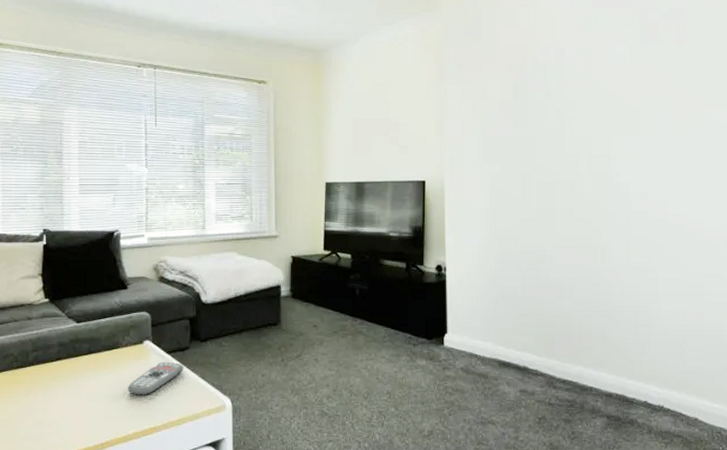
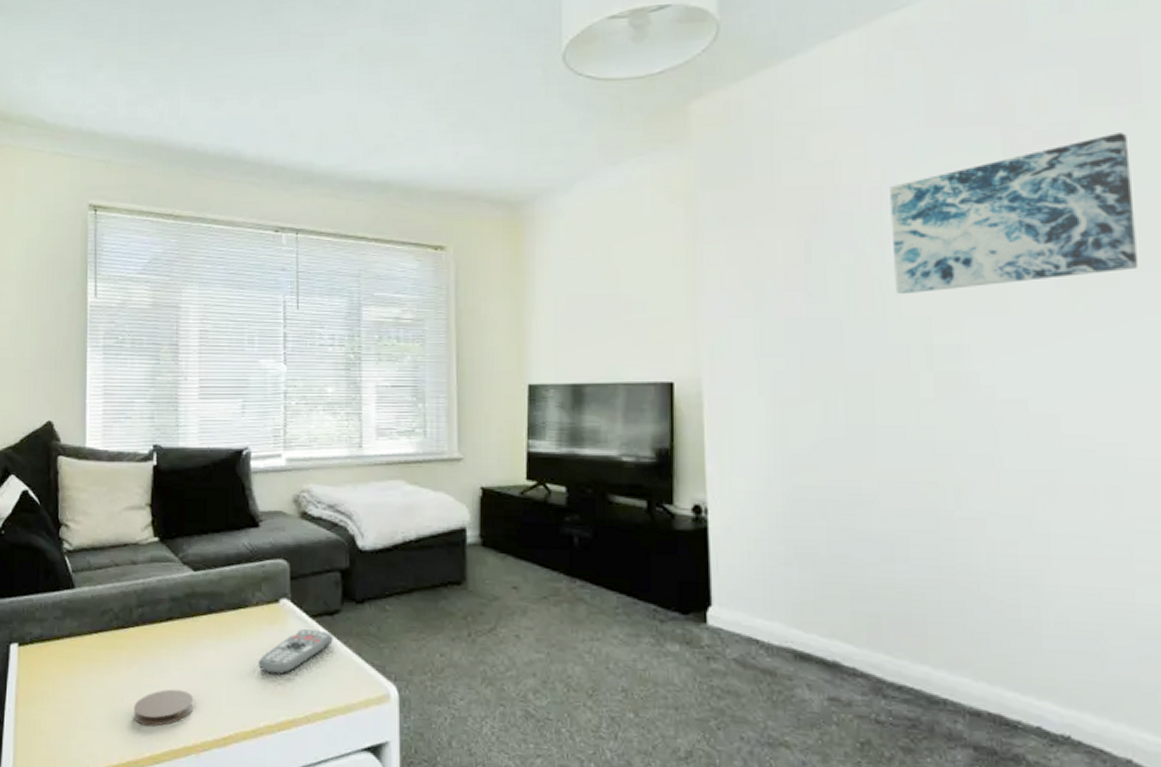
coaster: none [30,410,78,439] -> present [133,689,194,727]
wall art: none [569,16,716,121] -> present [890,133,1137,295]

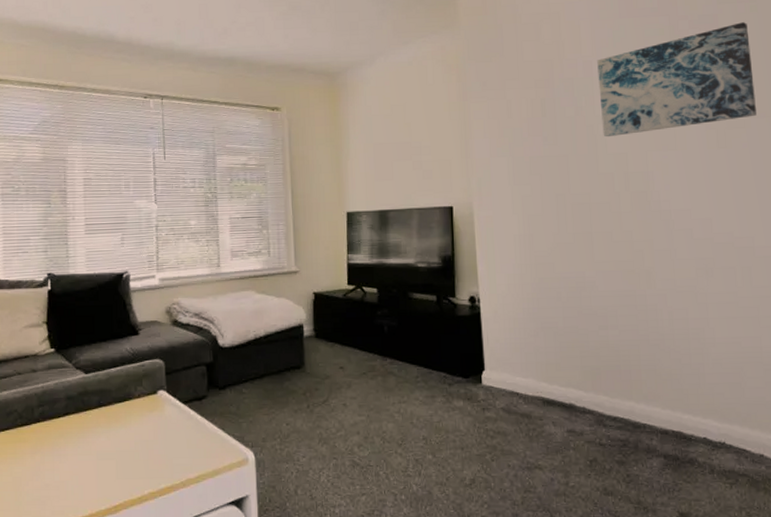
coaster: present [133,689,194,727] -> none [37,471,89,503]
remote control: present [258,629,333,675] -> none [141,413,202,451]

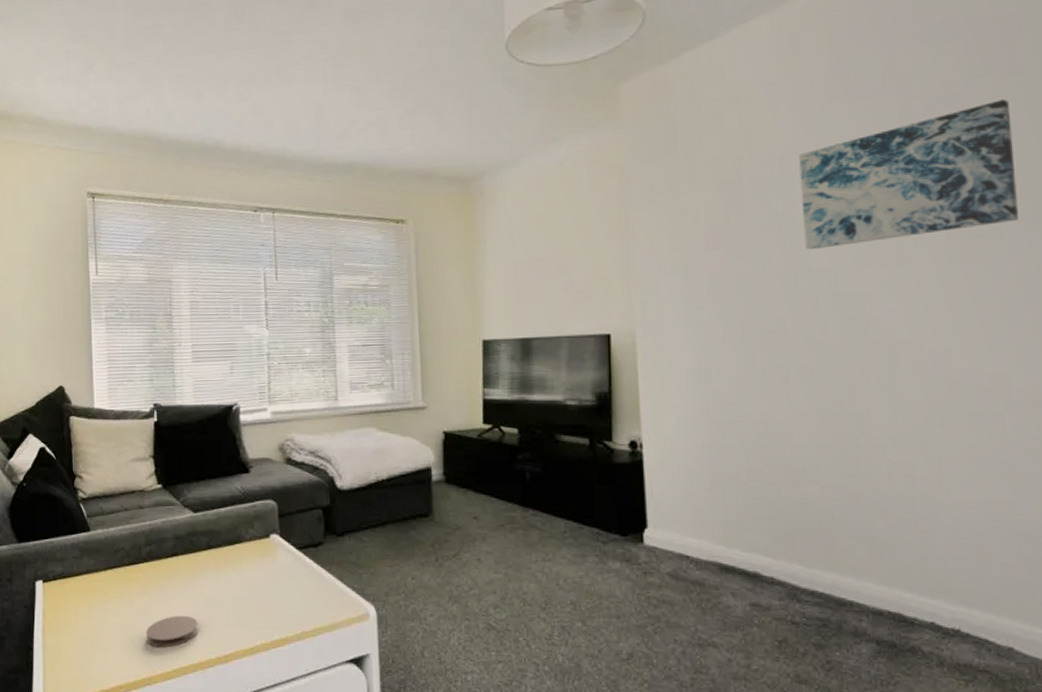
coaster: none [37,471,89,503] -> present [145,615,198,648]

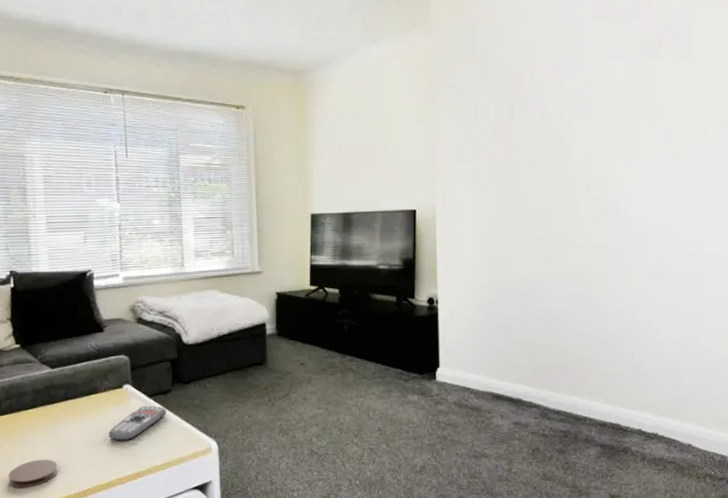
remote control: none [253,560,318,599] -> present [108,406,167,441]
wall art: present [799,99,1018,250] -> none [567,28,720,143]

